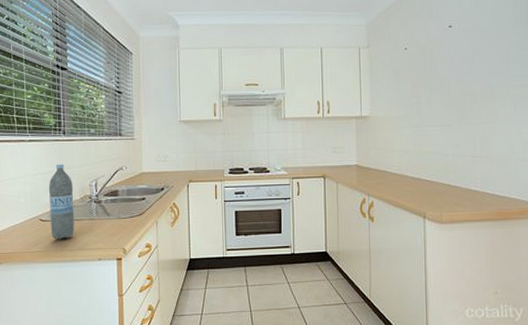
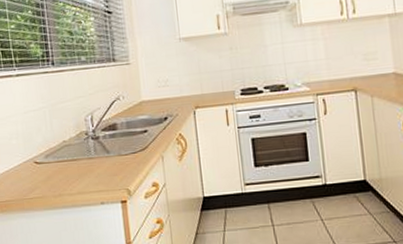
water bottle: present [48,163,75,240] -> none [41,98,73,183]

